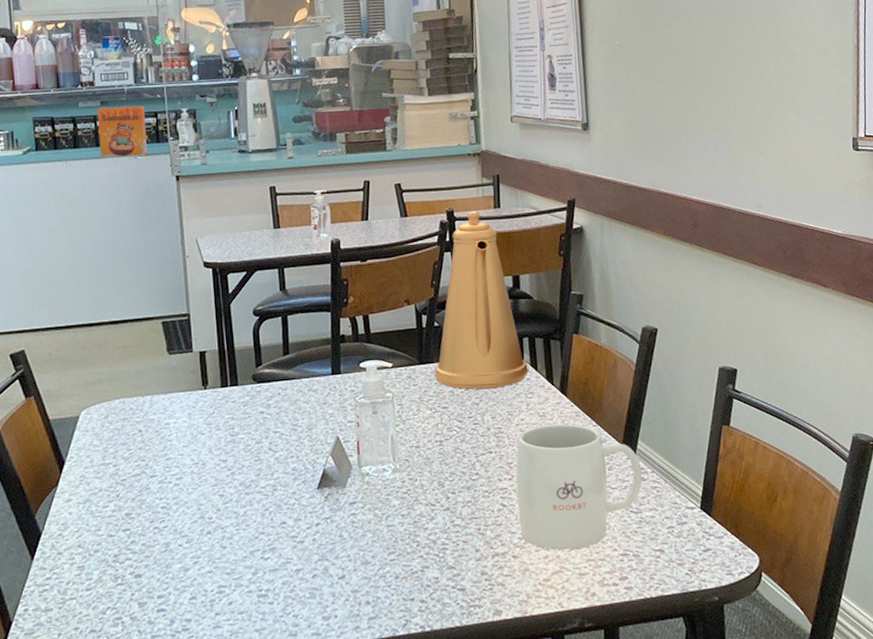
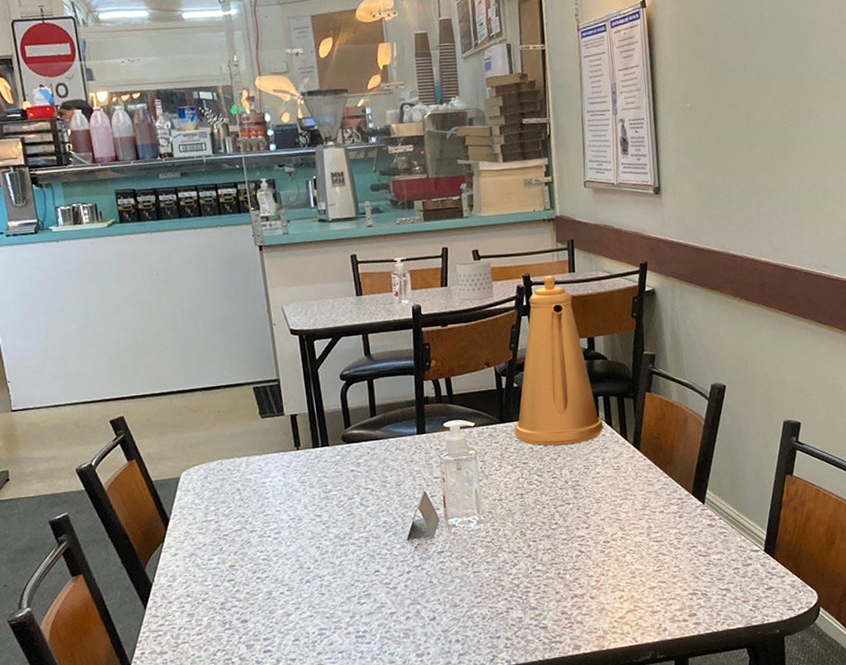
cereal box: present [97,106,147,159] -> none [178,176,230,230]
mug: none [377,193,416,235] -> present [455,259,494,301]
mug: present [515,423,643,550] -> none [592,476,711,591]

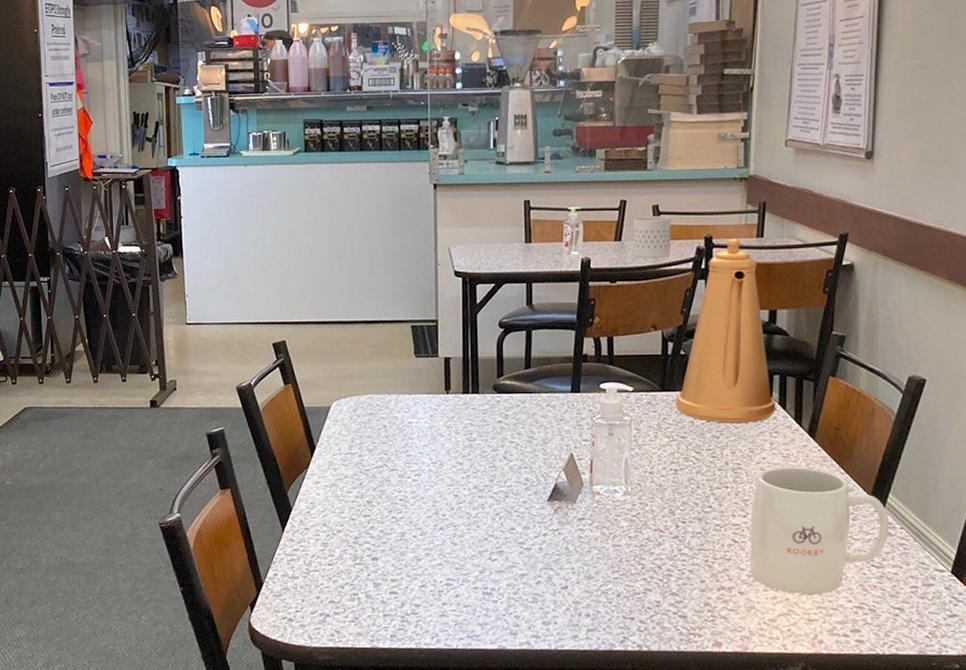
mug: none [592,476,711,591] -> present [749,466,890,595]

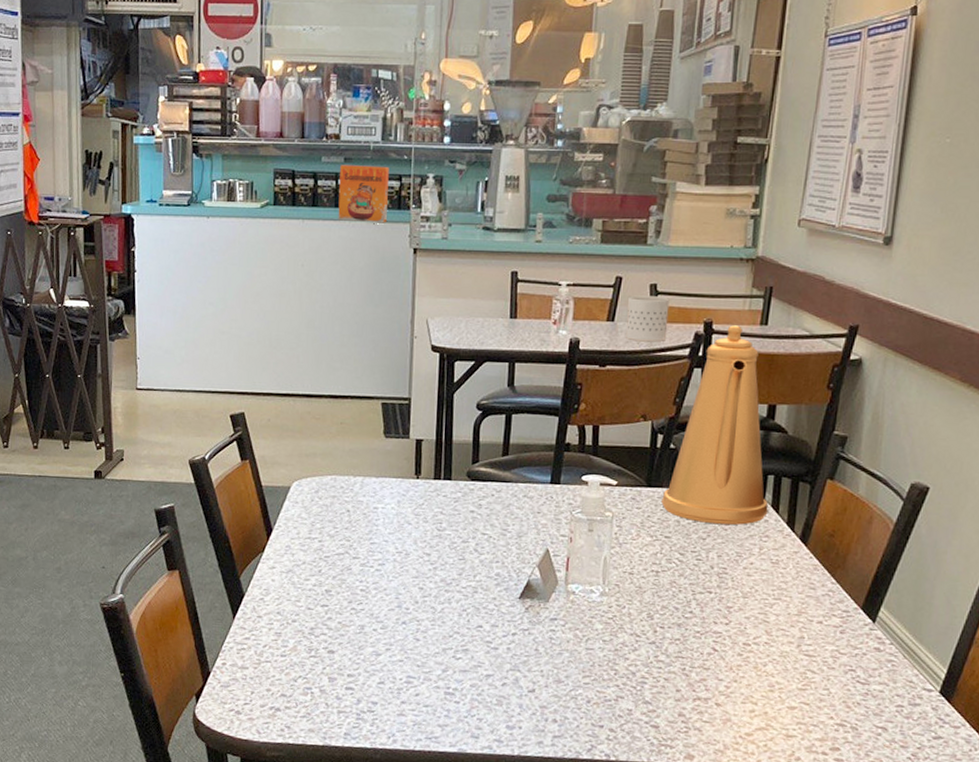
cereal box: none [363,112,408,164] -> present [338,165,389,223]
mug: present [749,466,890,595] -> none [729,573,879,710]

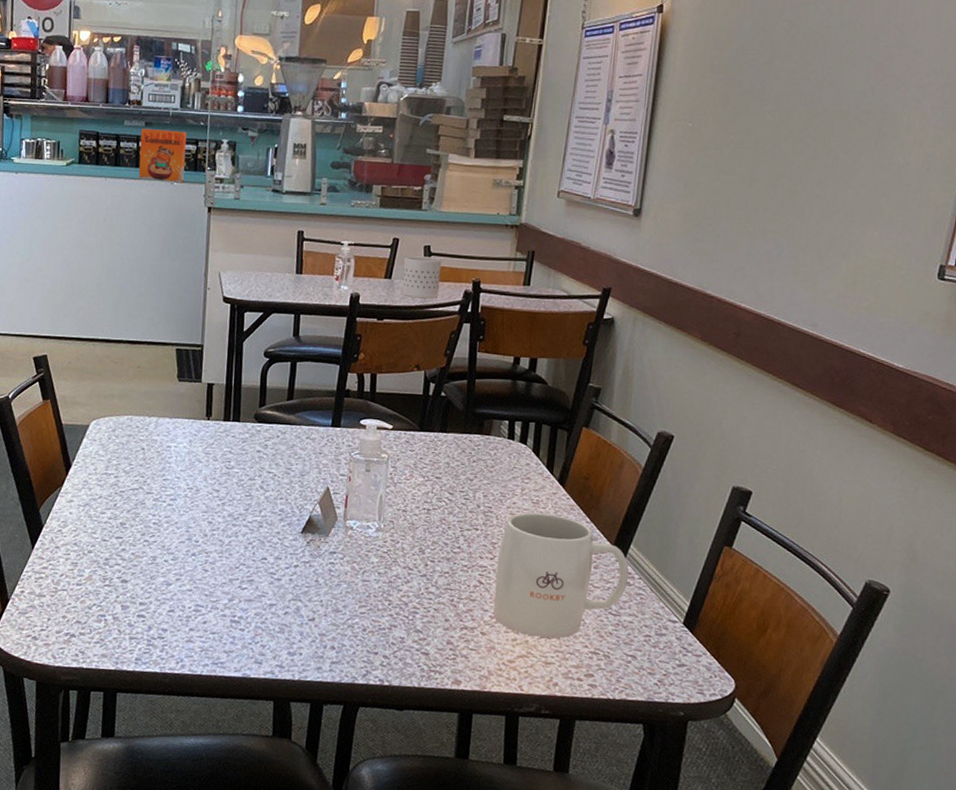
coffee pot: present [661,325,769,525] -> none [433,285,530,468]
mug: none [729,573,879,710] -> present [493,512,629,639]

